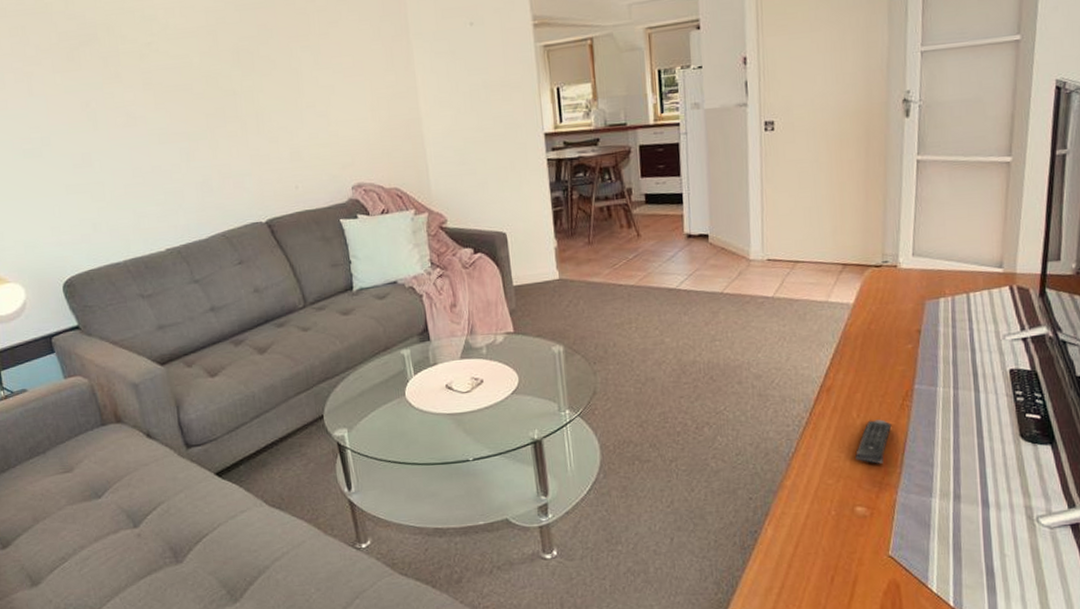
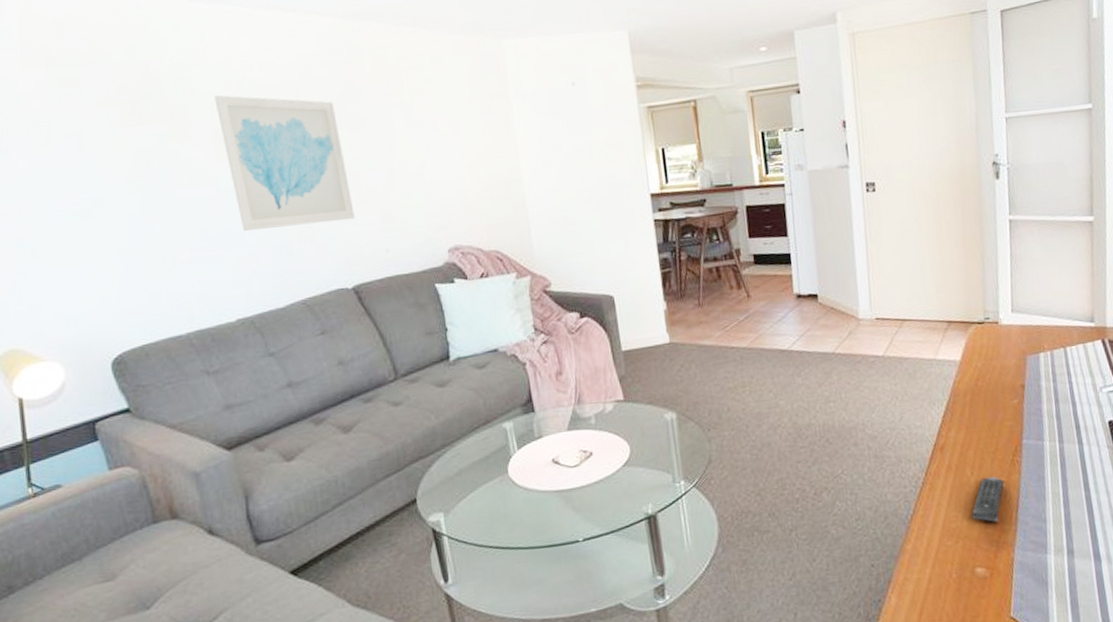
wall art: none [142,40,267,169] -> present [214,94,355,232]

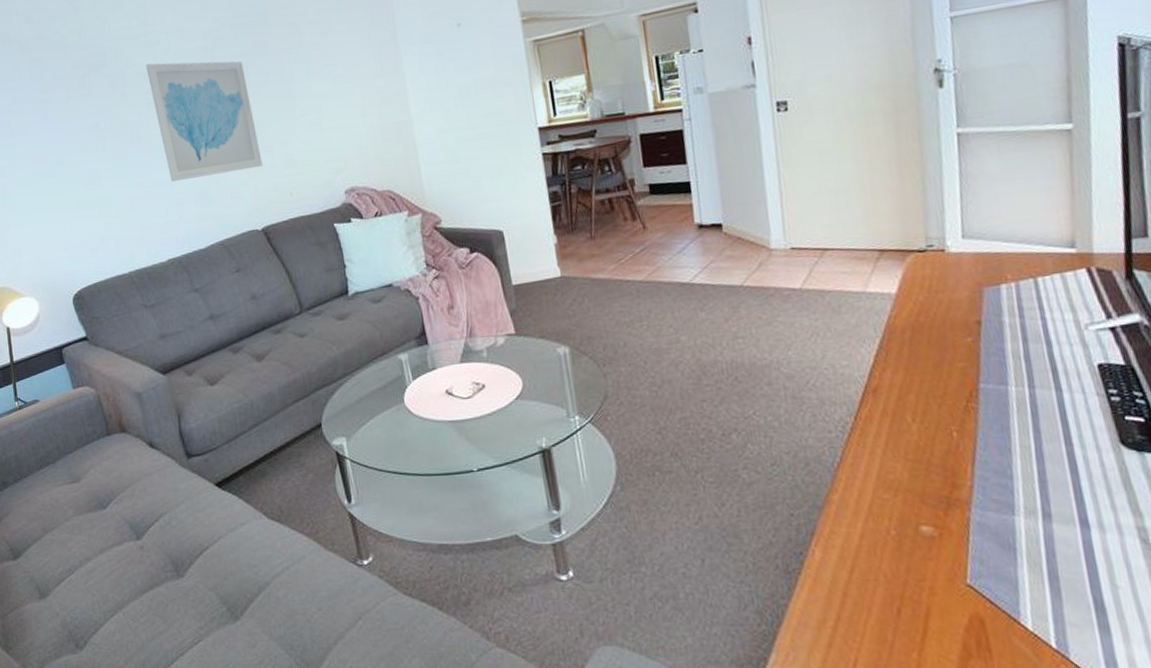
remote control: present [972,476,1005,522] -> none [914,424,956,476]

